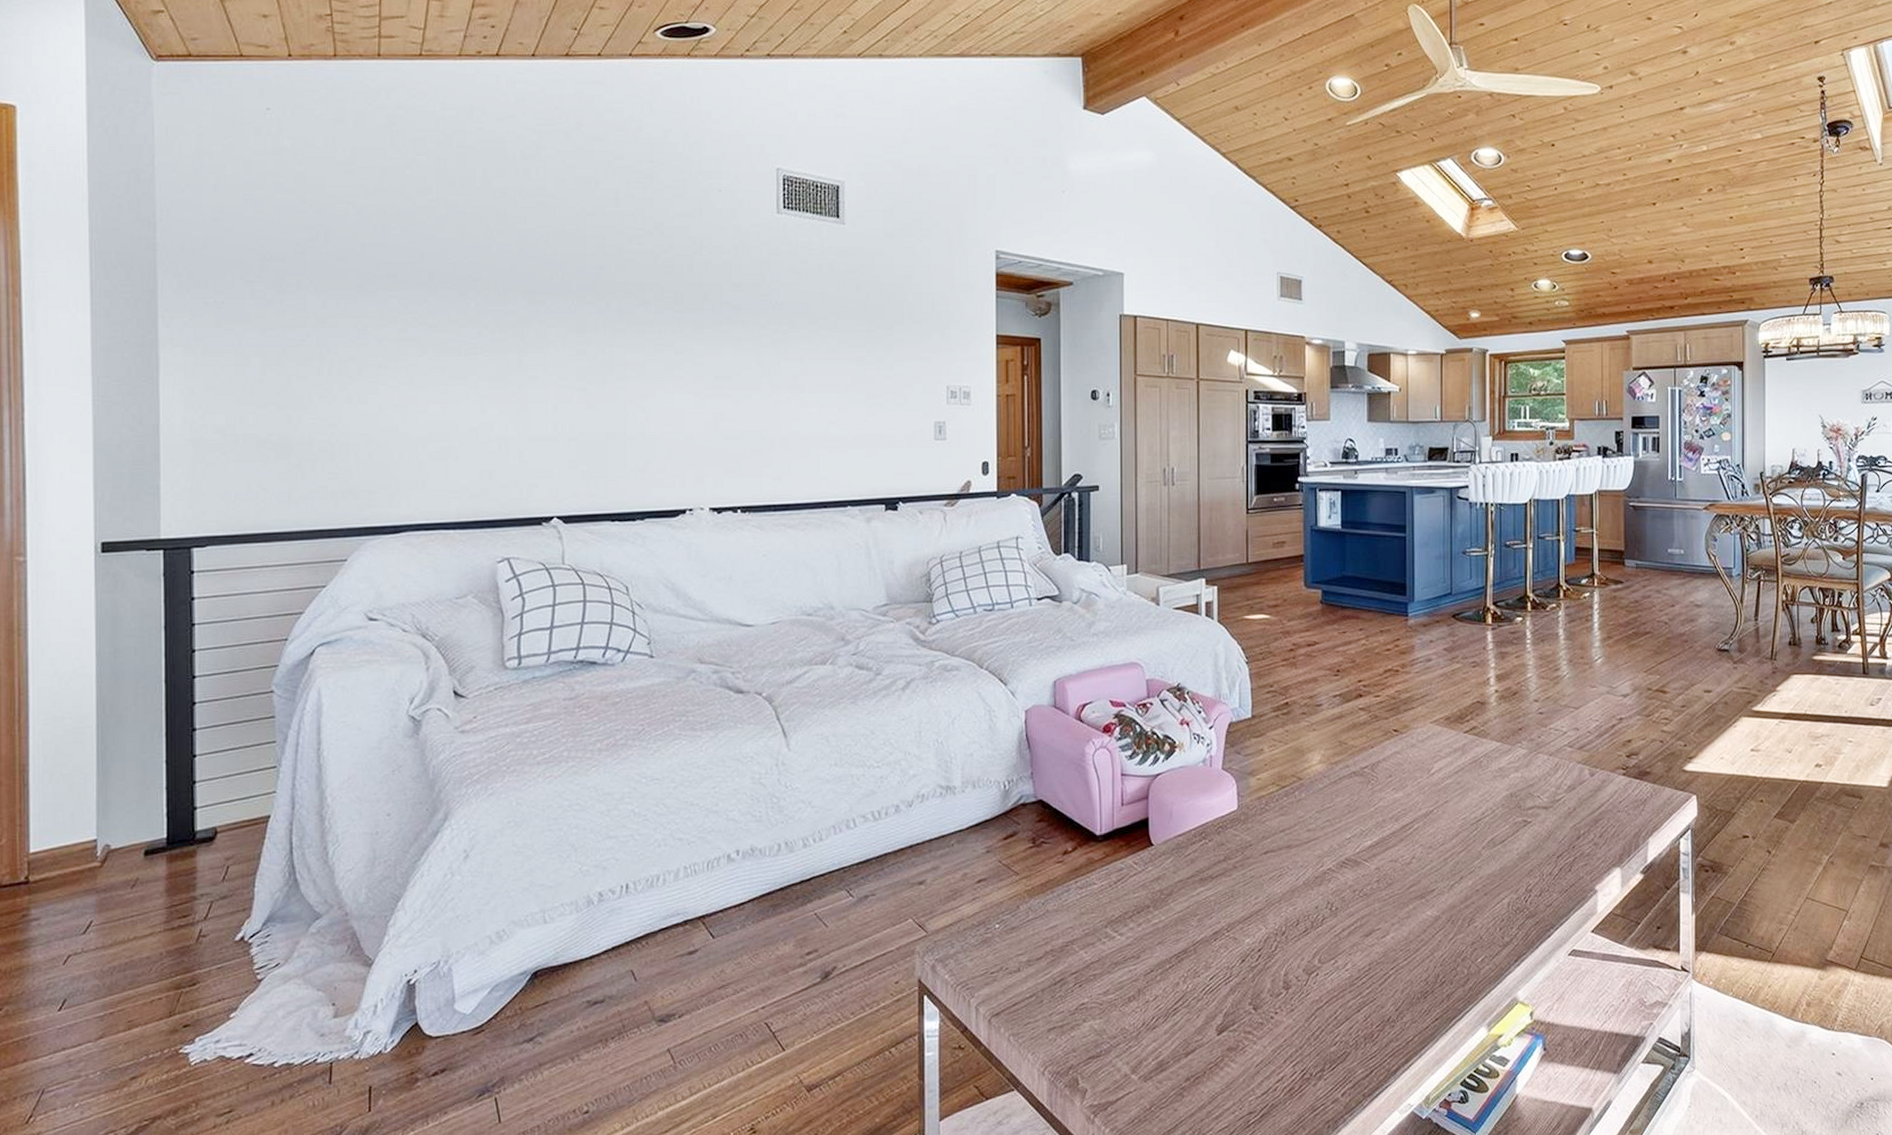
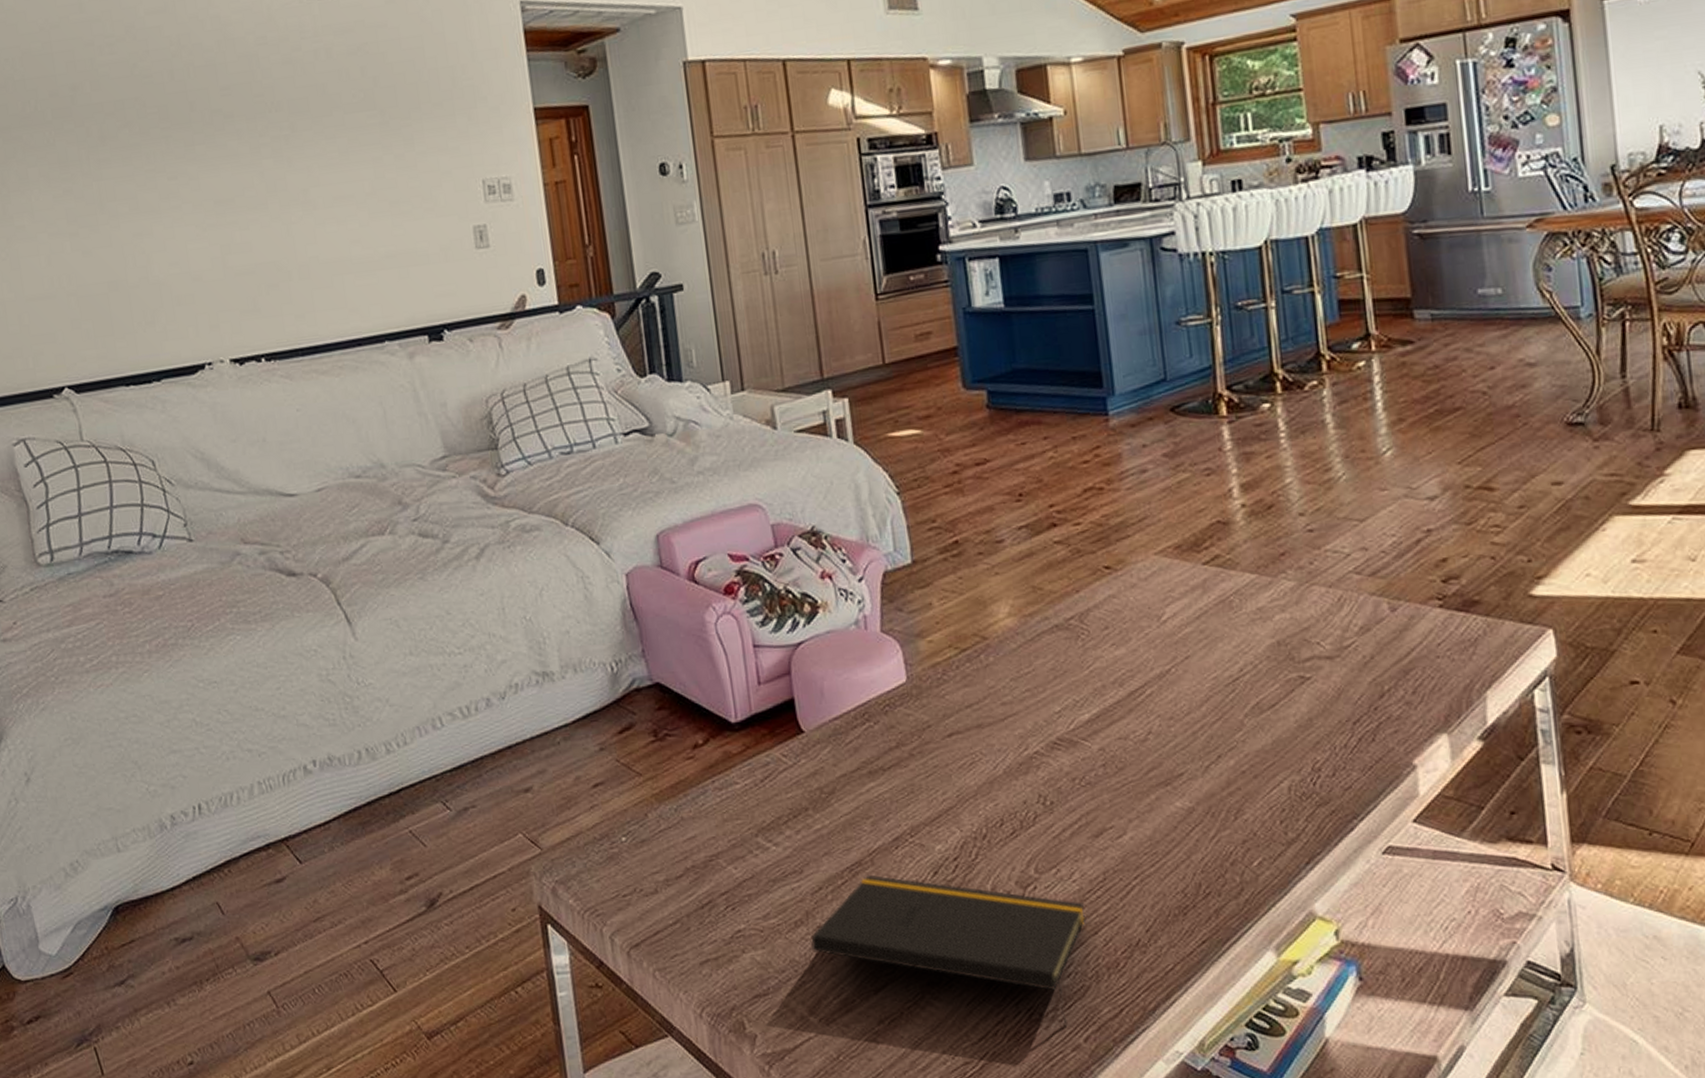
notepad: none [1139,961,1353,1083] -> present [810,874,1085,1025]

